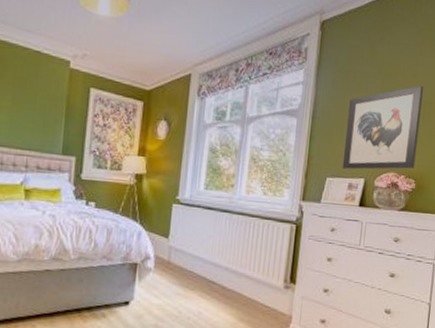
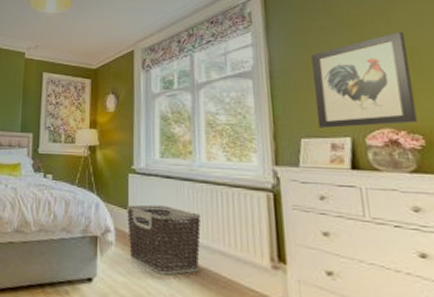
clothes hamper: none [166,234,234,296] -> present [127,204,202,275]

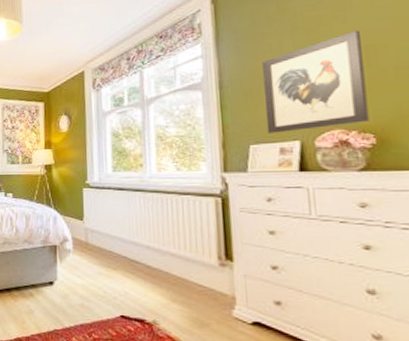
clothes hamper: present [127,204,202,275] -> none [83,215,153,276]

